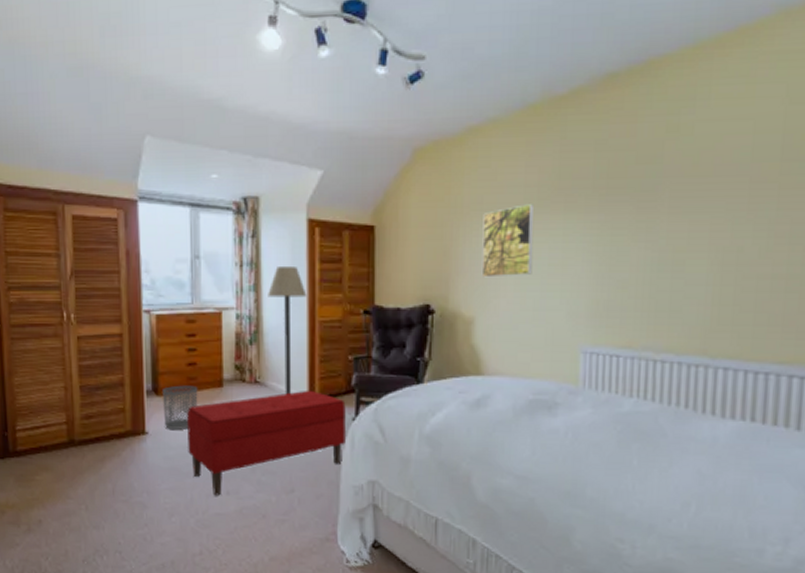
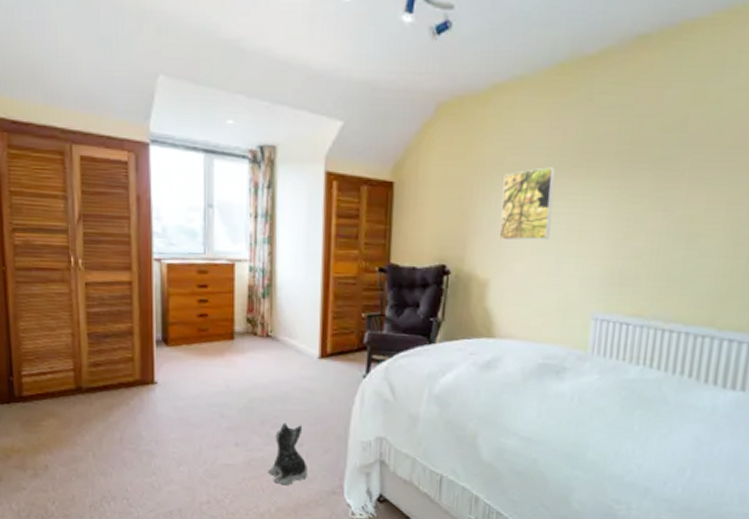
waste bin: present [163,385,198,430] -> none [173,336,209,381]
bench: present [187,390,346,496] -> none [197,345,357,447]
plush toy: none [261,469,300,533] -> present [269,422,307,485]
floor lamp: present [268,265,307,395] -> none [282,218,322,350]

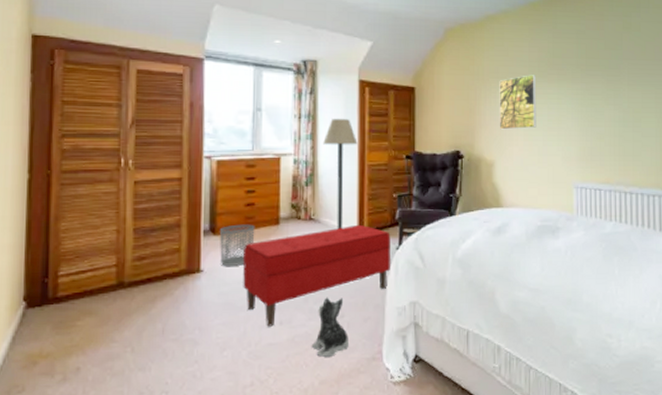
waste bin: none [173,336,209,381] -> present [220,224,255,266]
bench: none [197,345,357,447] -> present [243,224,391,327]
floor lamp: none [282,218,322,350] -> present [323,118,358,230]

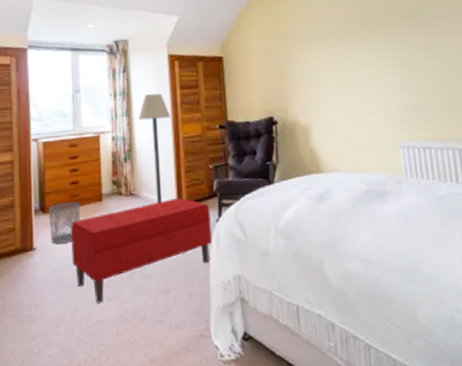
plush toy: present [312,297,349,357] -> none [140,272,176,334]
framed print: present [499,75,537,130] -> none [308,32,352,92]

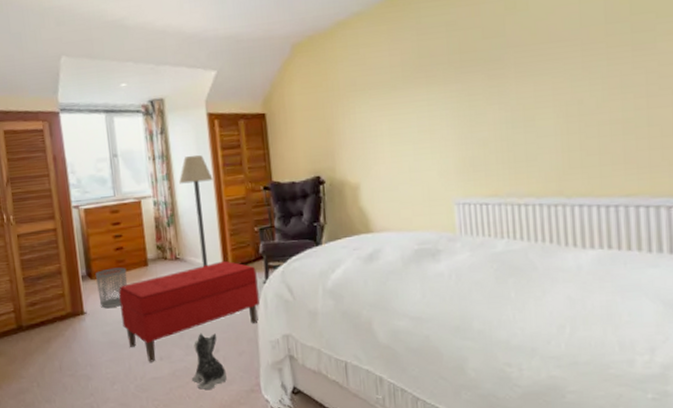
plush toy: none [140,272,176,334] -> present [192,333,227,389]

